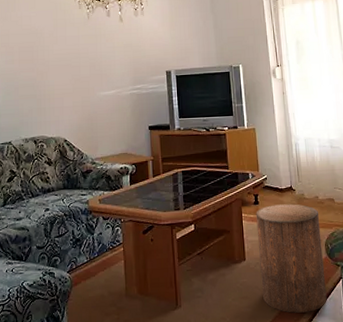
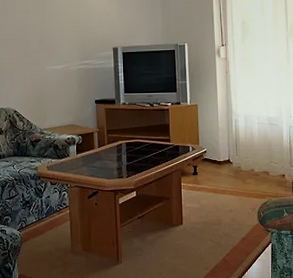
stool: present [256,204,327,313] -> none [194,175,256,271]

